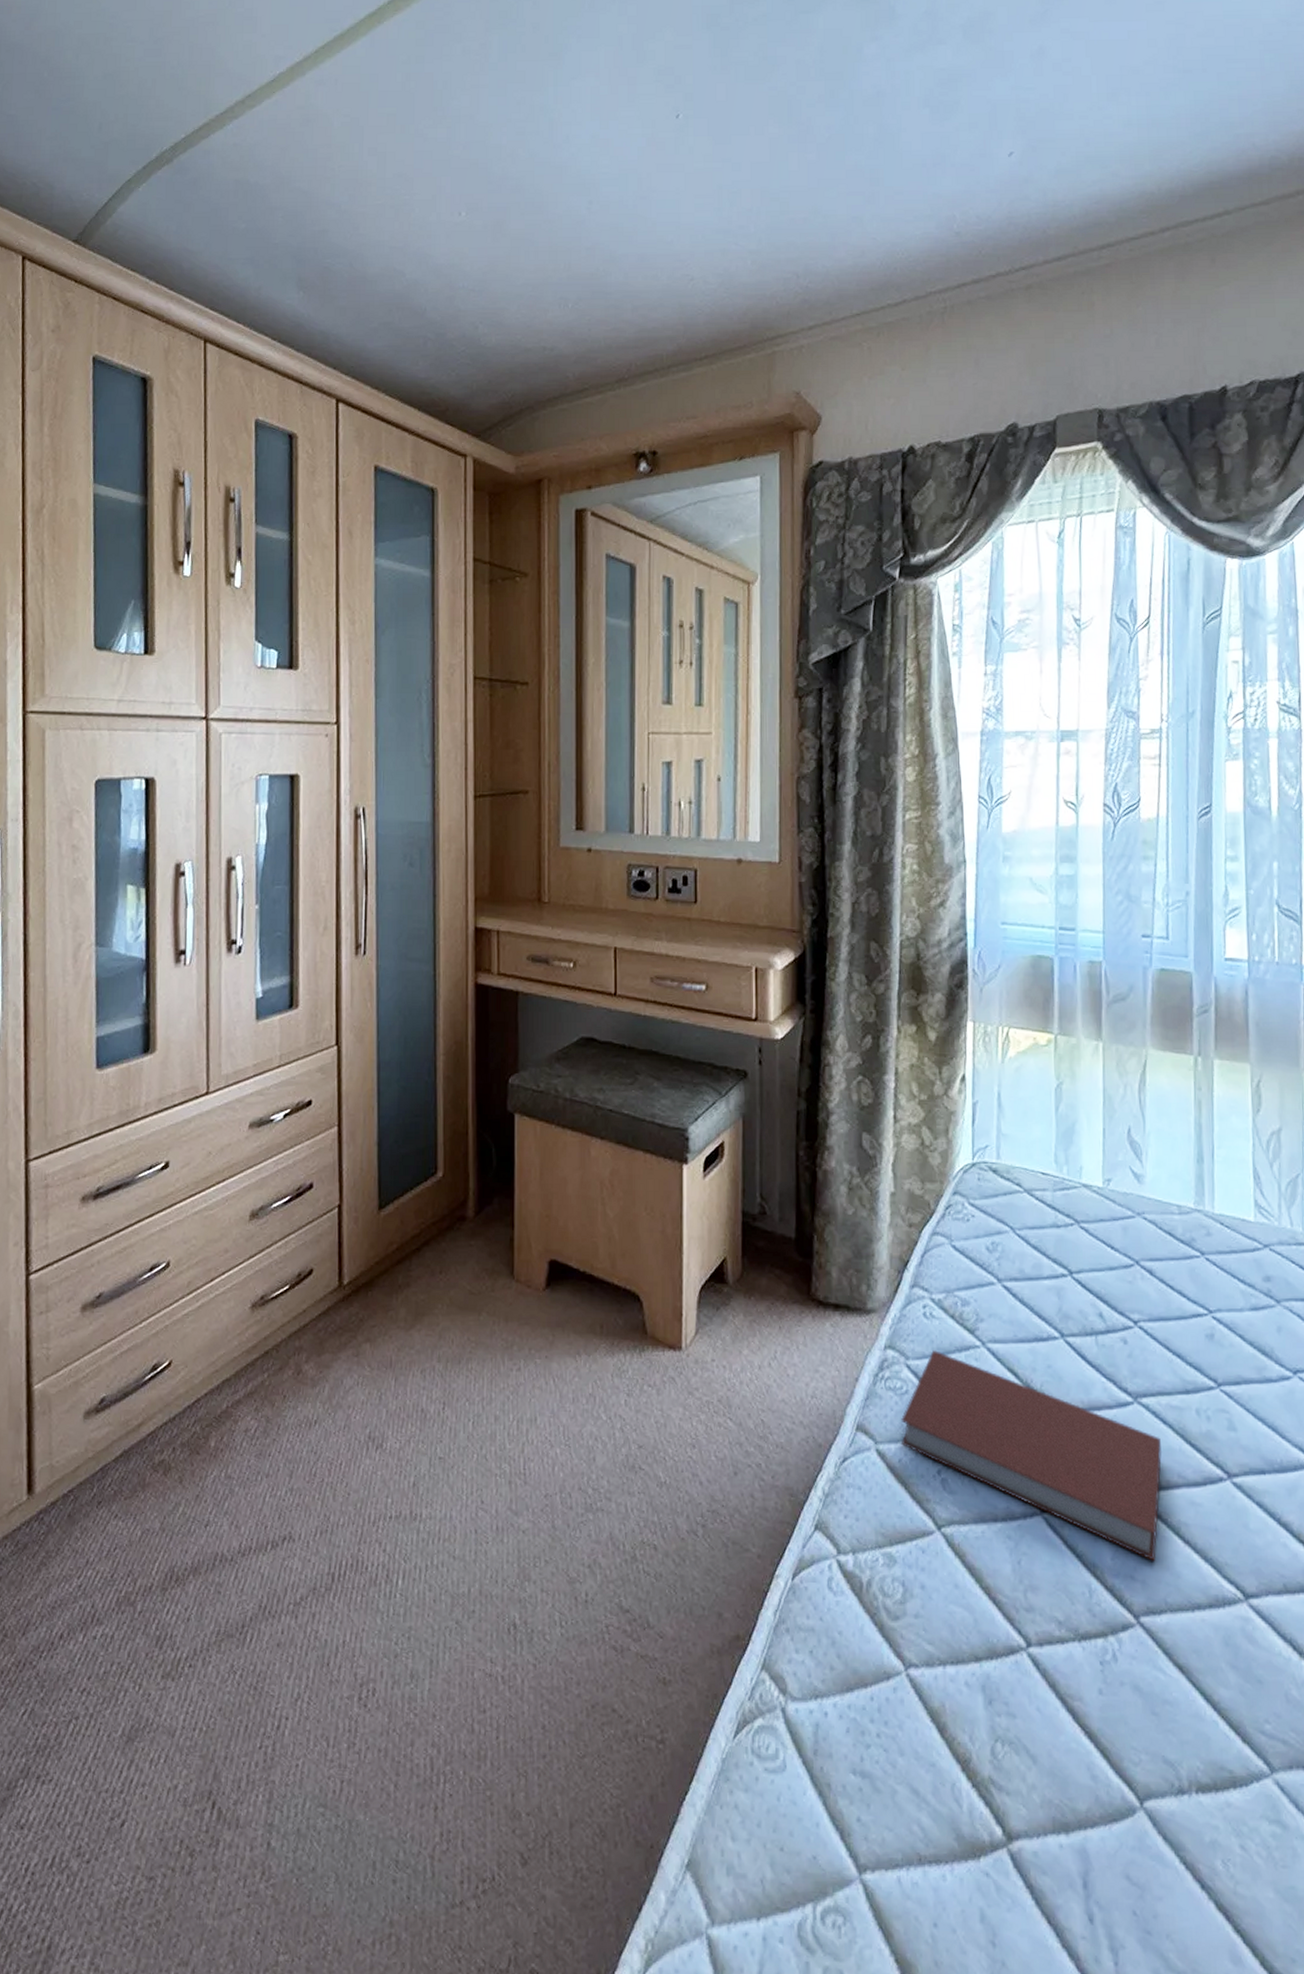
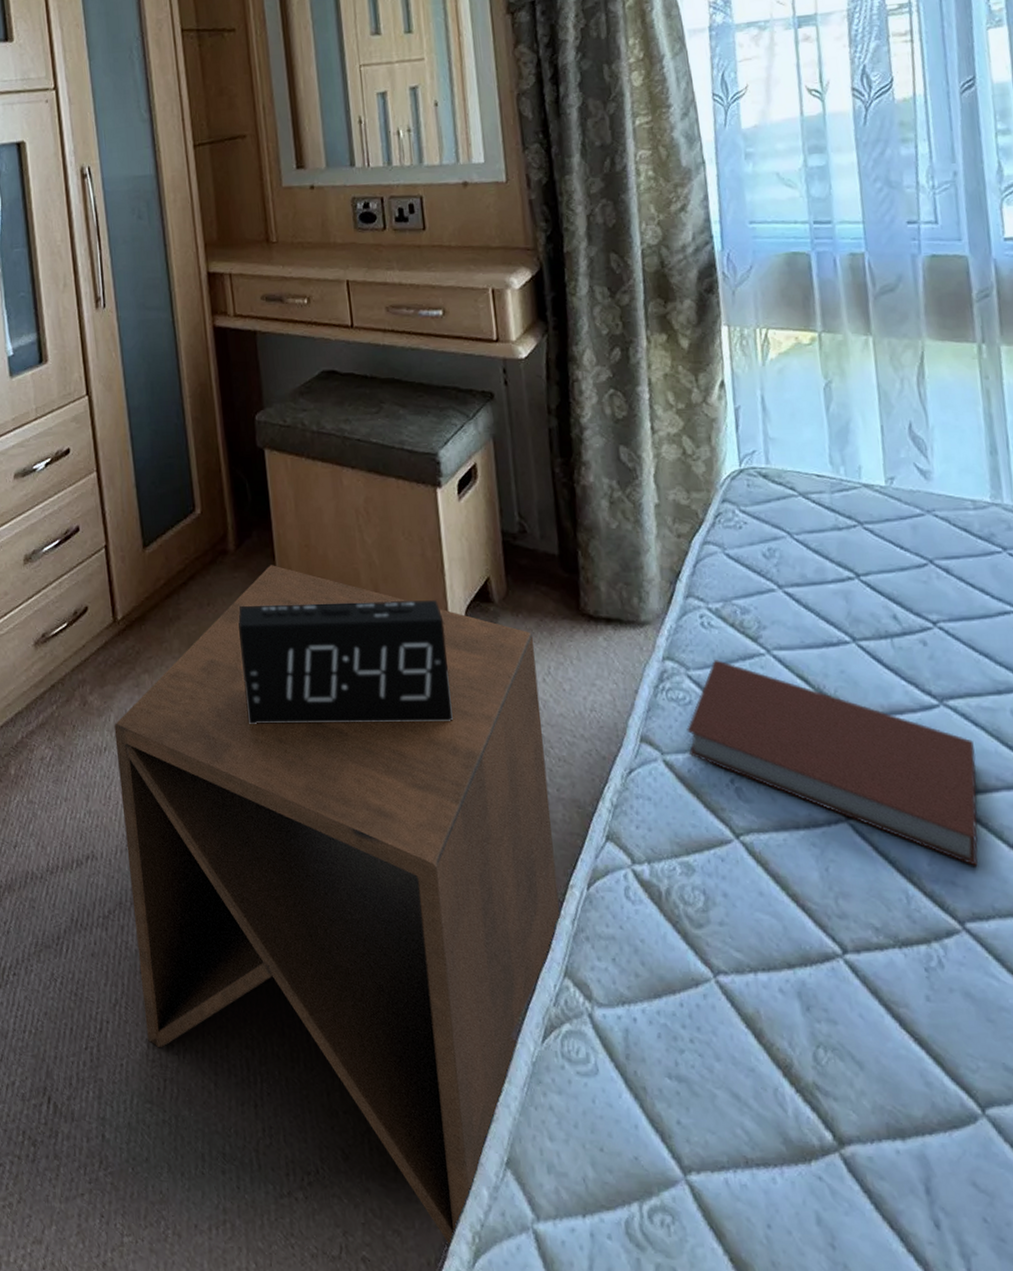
side table: none [327,1234,764,1955] -> present [114,565,561,1246]
alarm clock: none [469,1276,678,1403] -> present [238,600,453,724]

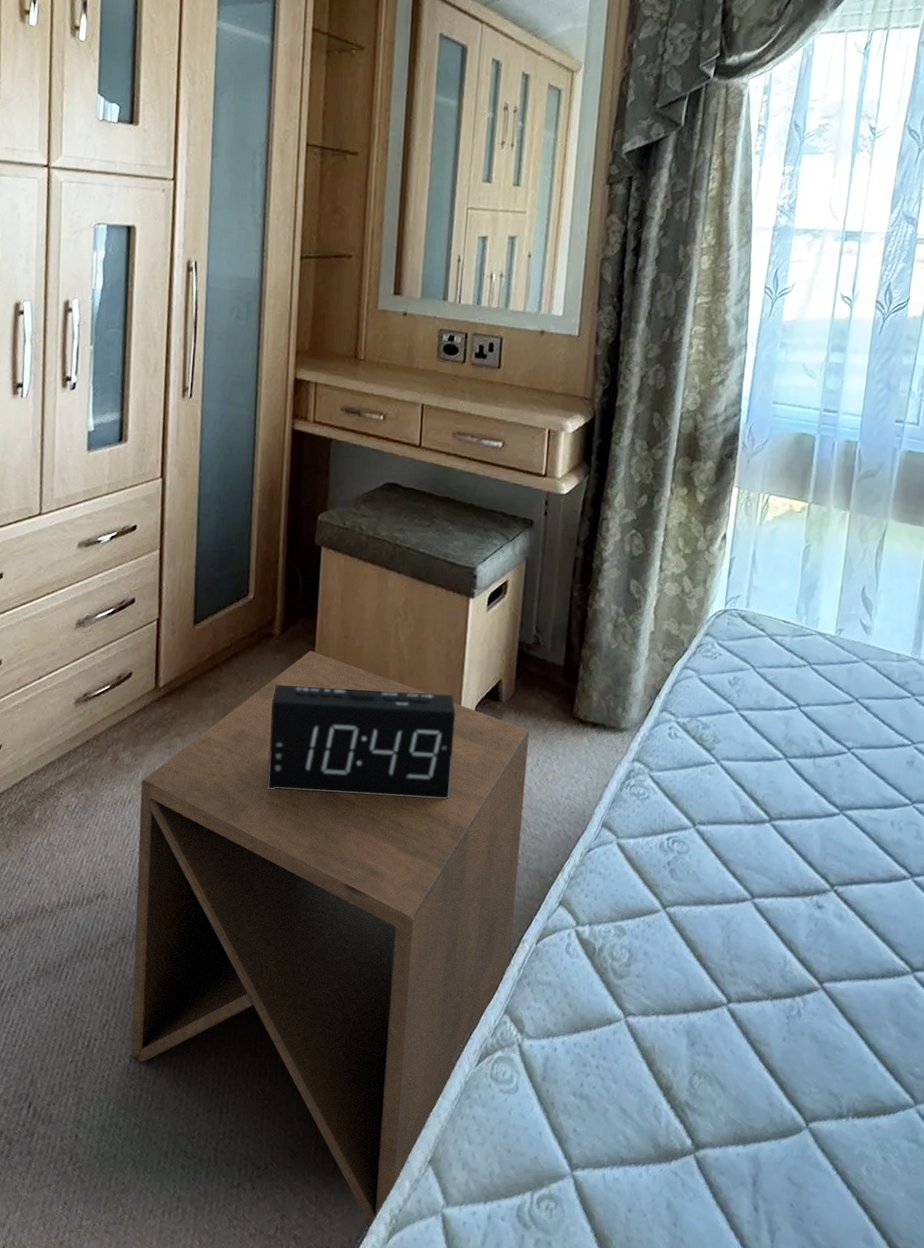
book: present [687,660,979,866] -> none [638,764,858,940]

